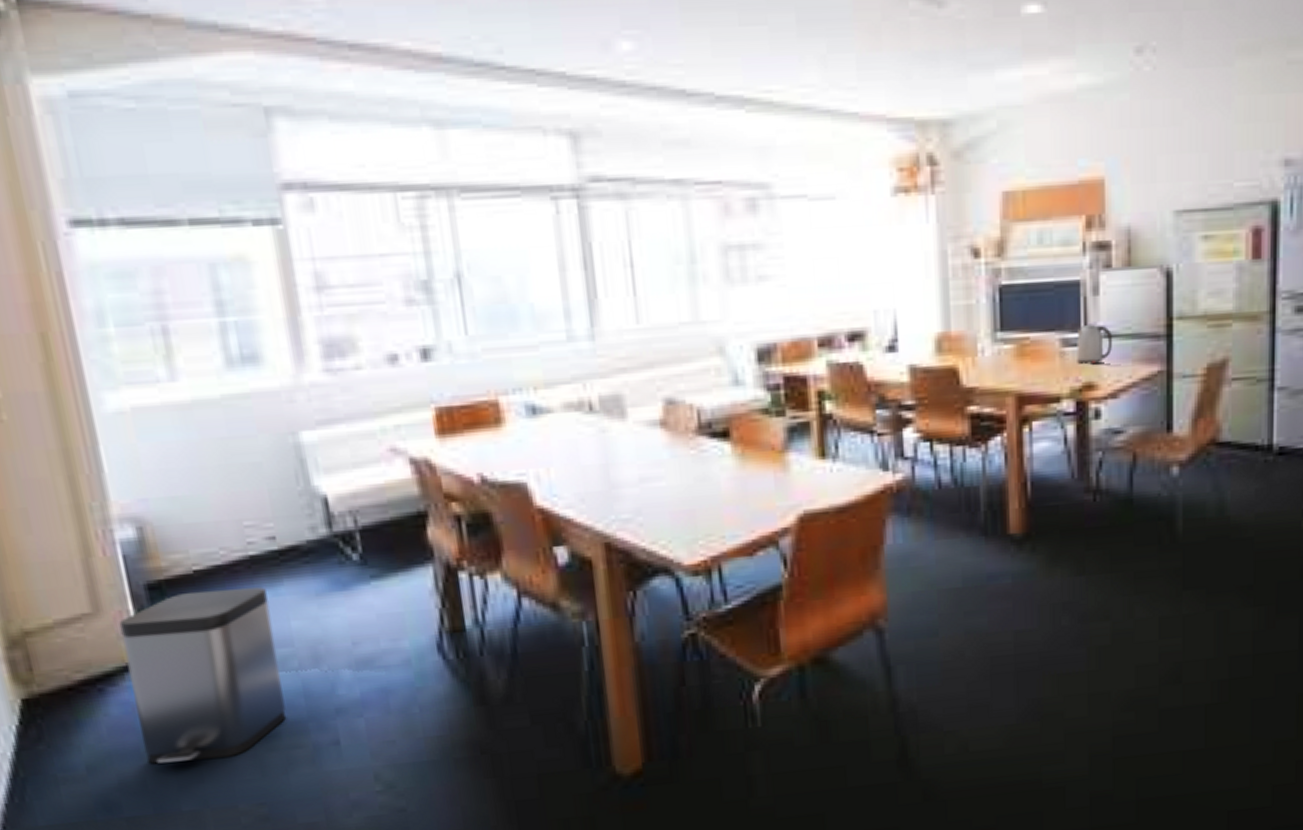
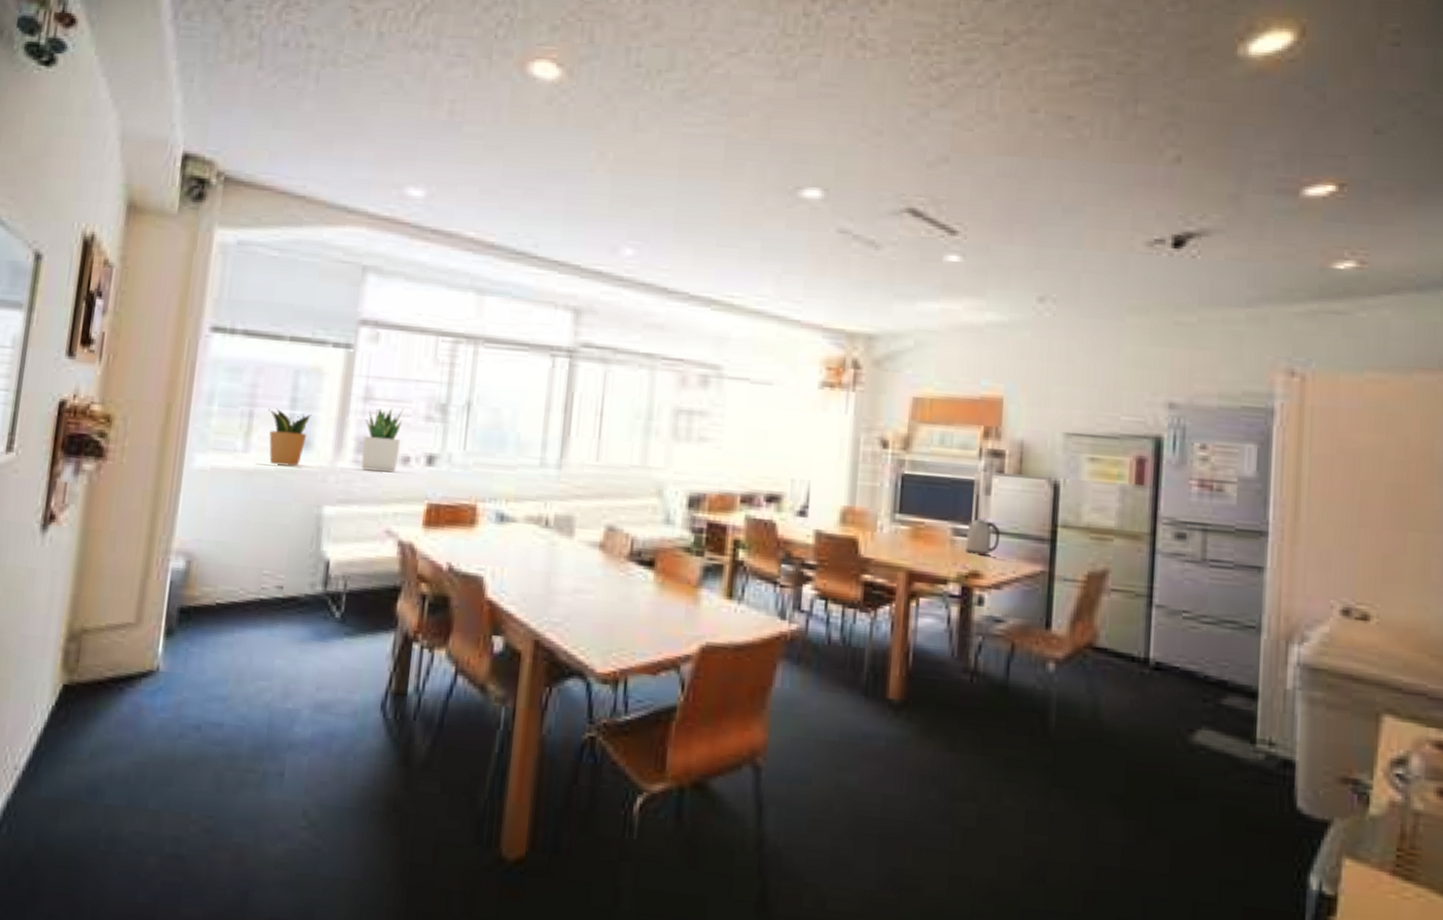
pedal bin: present [119,587,286,764] -> none [136,620,264,768]
potted plant: none [187,317,253,391] -> present [268,408,312,466]
planter: none [326,293,384,380] -> present [361,408,404,473]

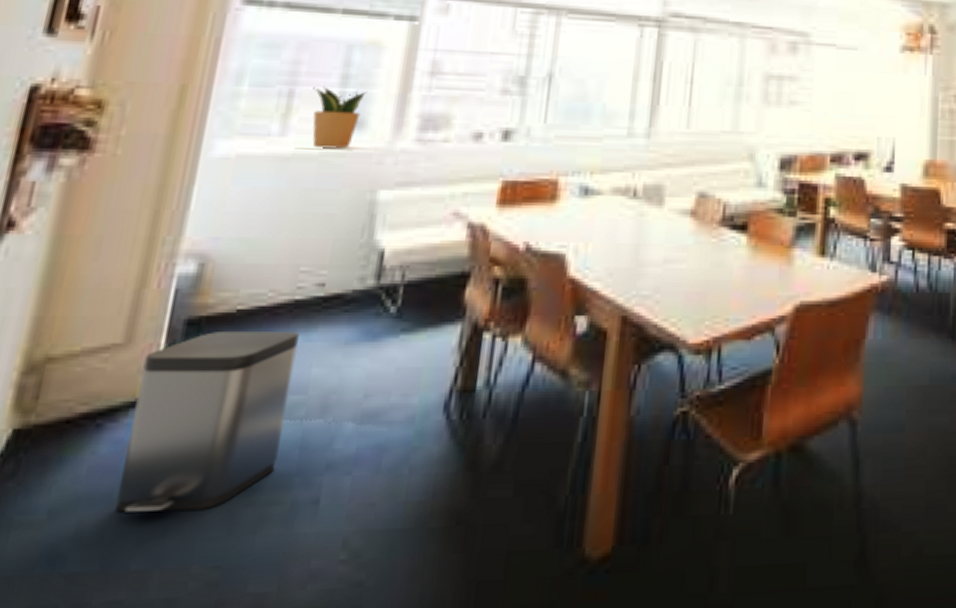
pedal bin: none [136,620,264,768] -> present [115,330,299,512]
planter: present [361,408,404,473] -> none [425,82,477,150]

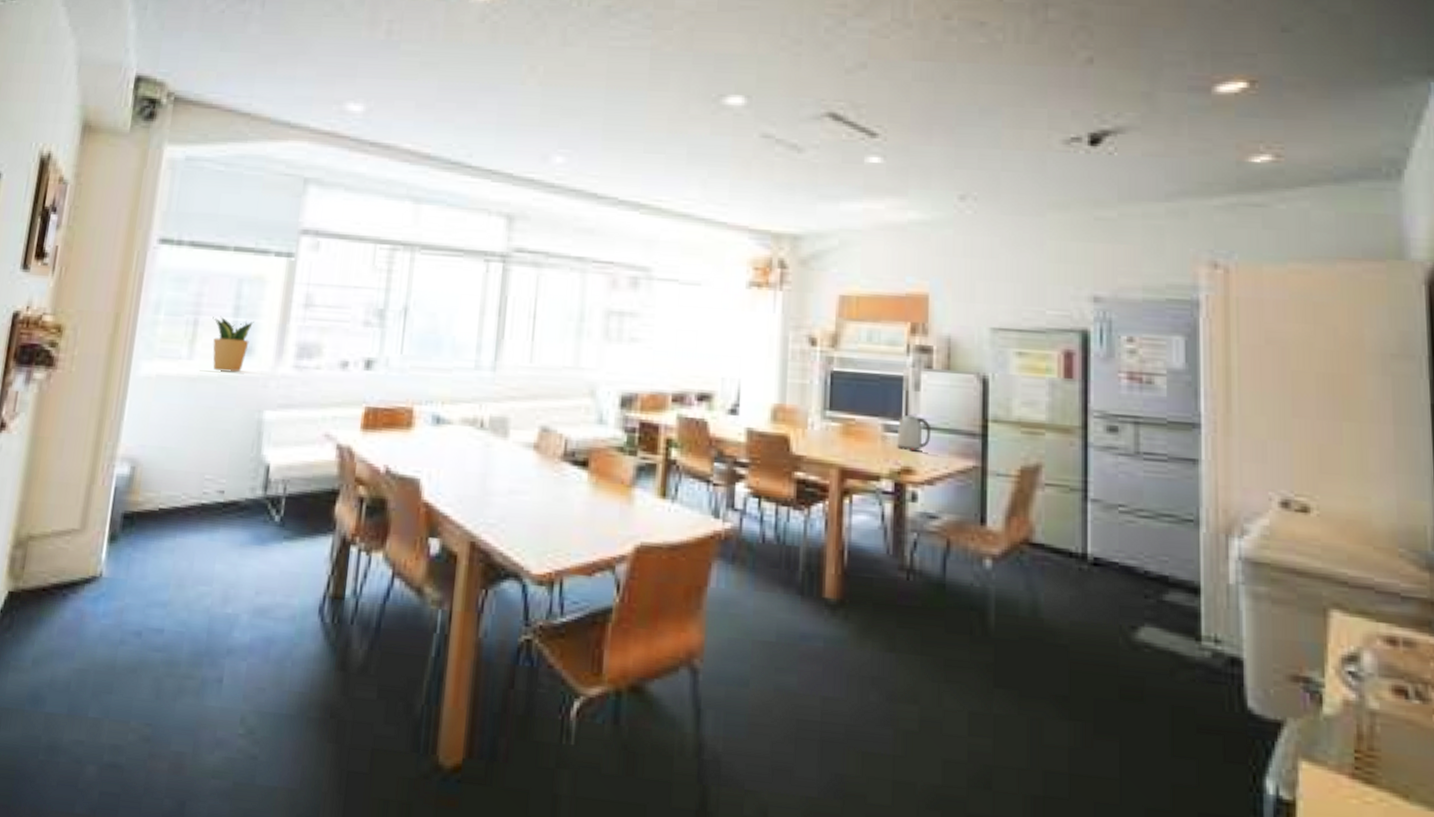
pedal bin: present [115,330,299,512] -> none [77,525,205,675]

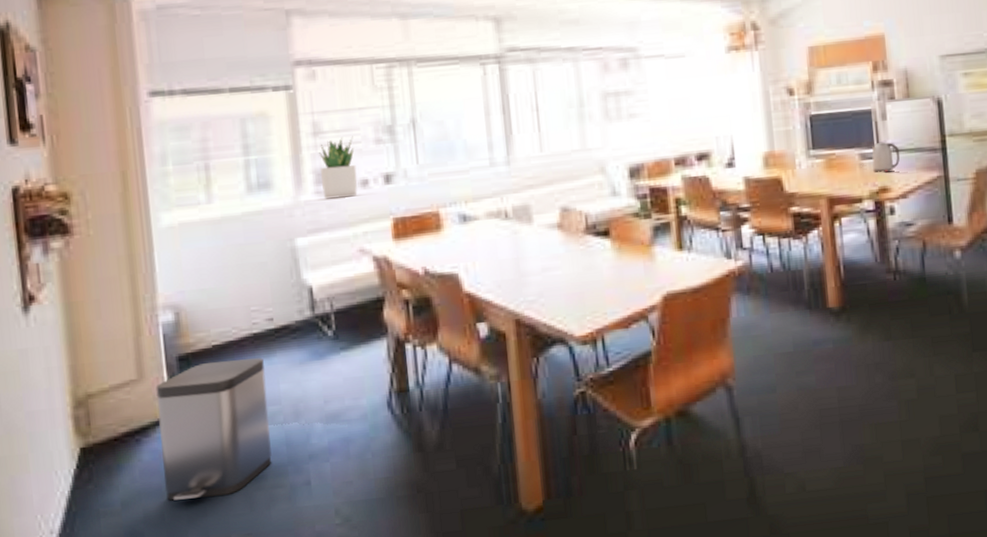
pedal bin: none [77,525,205,675] -> present [155,358,272,501]
potted plant: present [212,316,254,373] -> none [223,156,266,210]
planter: none [301,314,343,377] -> present [319,136,358,199]

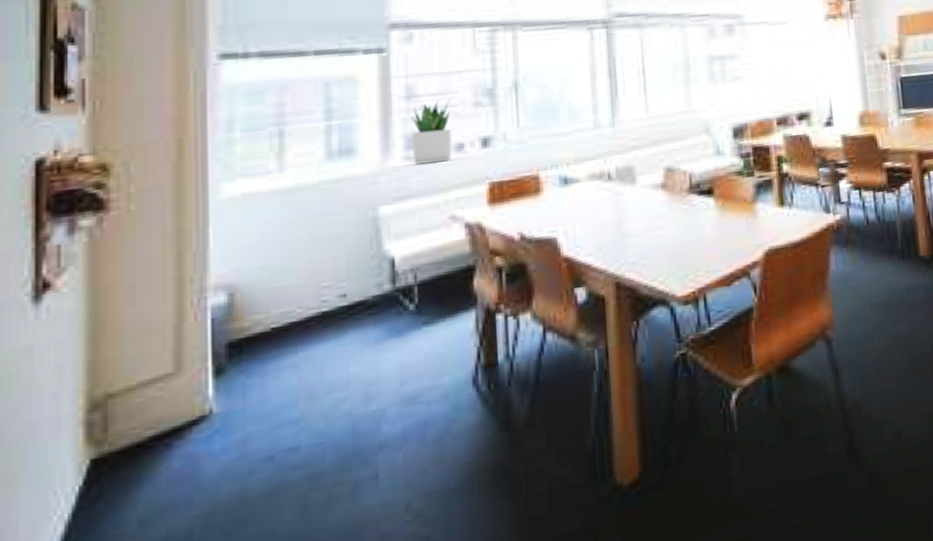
pedal bin: present [155,358,272,501] -> none [196,338,334,514]

